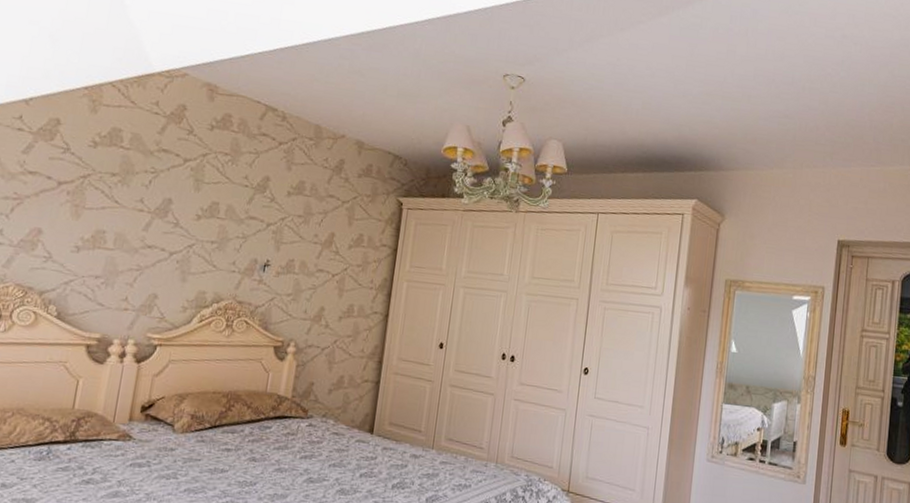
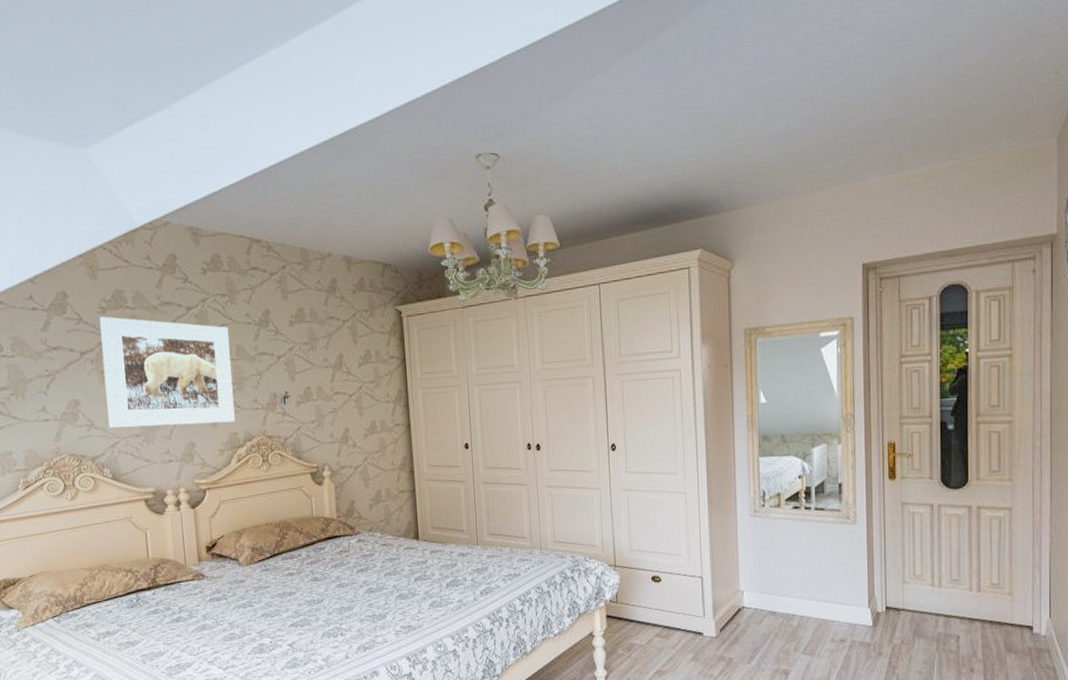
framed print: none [68,151,223,281] -> present [99,316,235,429]

